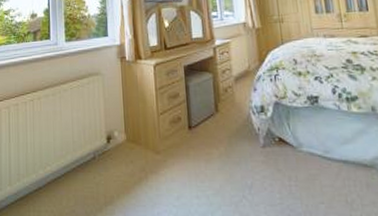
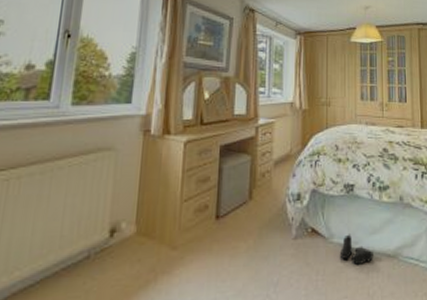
boots: none [310,143,348,174] -> present [339,234,373,266]

